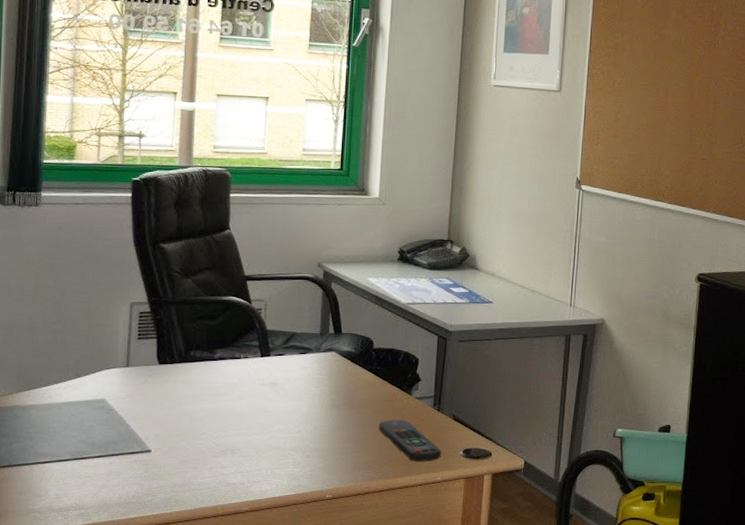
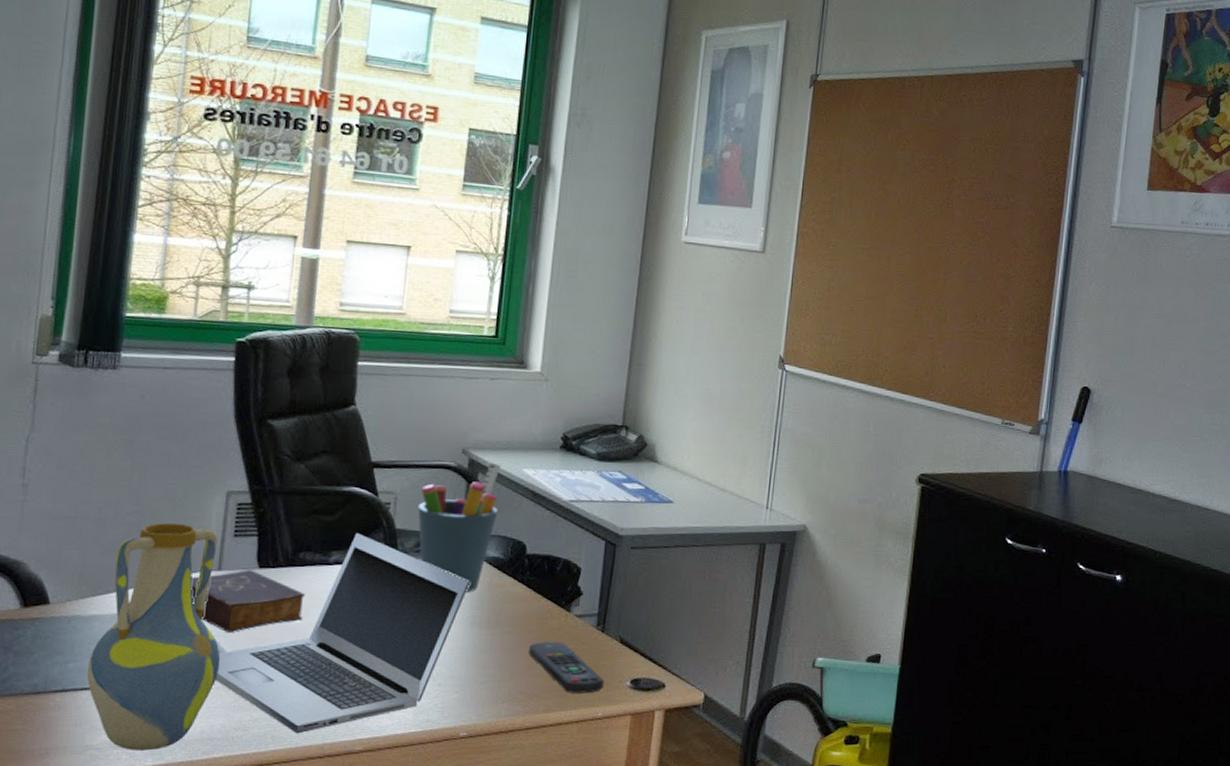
vase: none [27,330,132,513] -> present [86,523,221,751]
book: none [105,366,196,417] -> present [190,570,305,632]
laptop: none [128,334,328,498] -> present [215,533,470,734]
pen holder: none [284,273,350,381] -> present [418,462,501,592]

